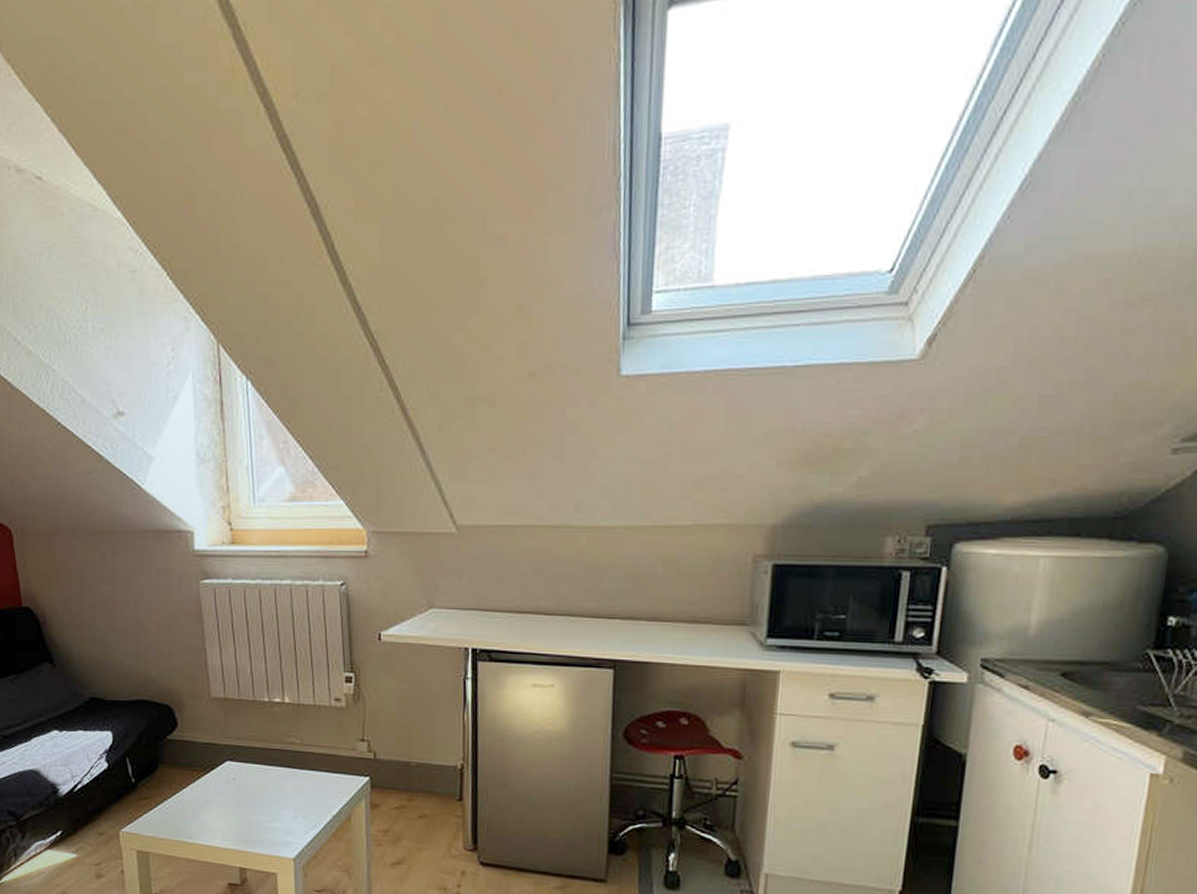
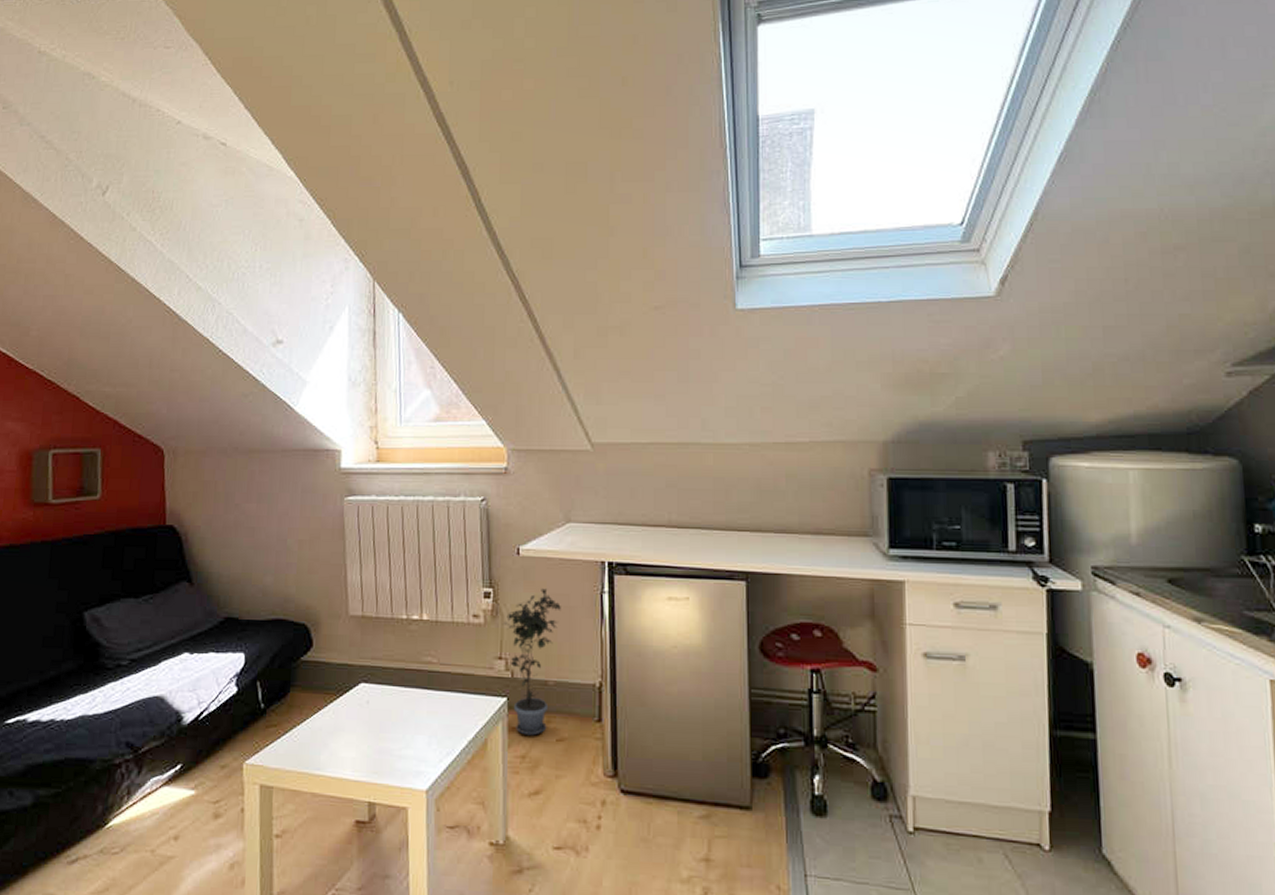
potted plant: none [365,674,423,812] -> present [503,588,561,736]

